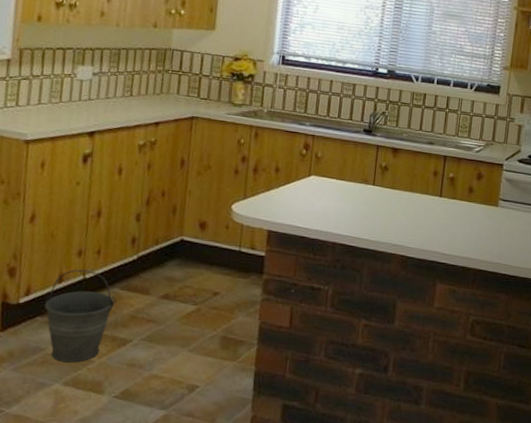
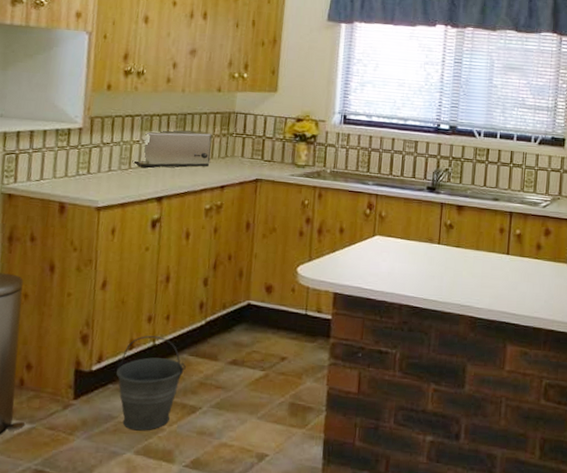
toaster: none [63,63,147,103] -> present [132,129,212,168]

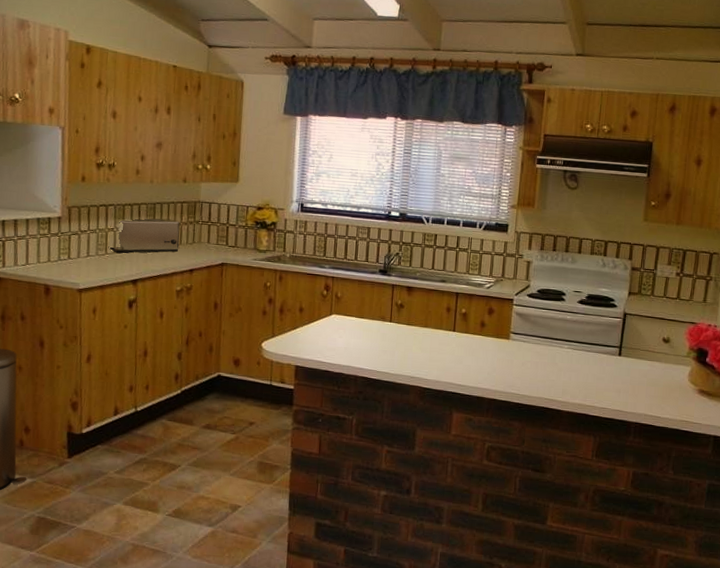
bucket: present [115,335,186,431] -> none [103,403,165,485]

